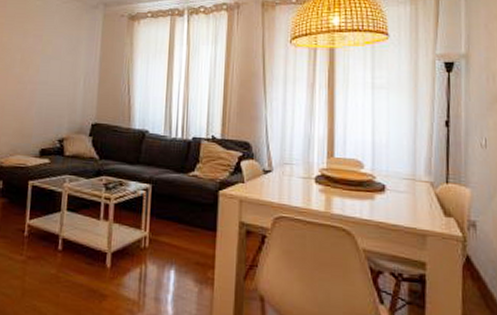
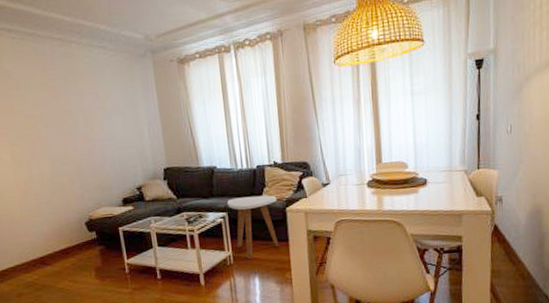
side table: none [153,169,210,246] -> present [227,195,279,260]

